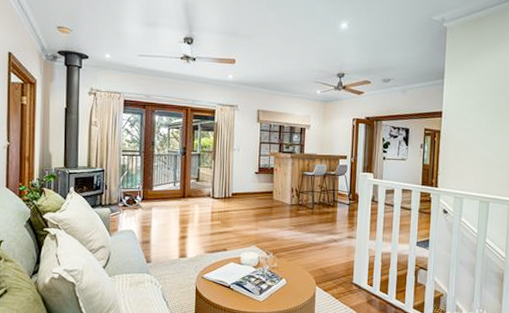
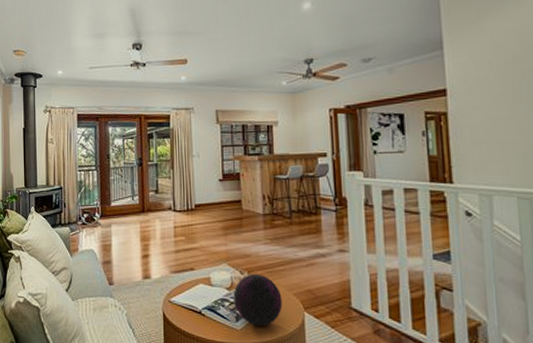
decorative orb: none [259,254,299,298] -> present [233,273,283,326]

